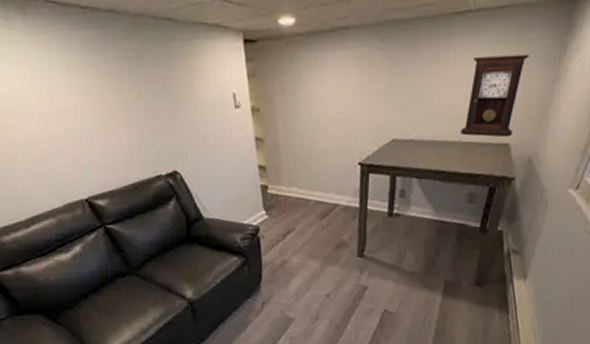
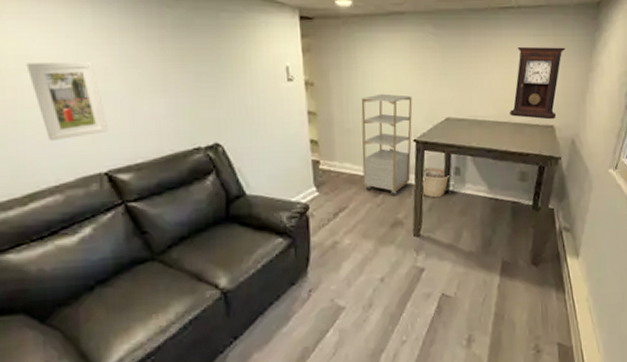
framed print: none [11,99,85,173] -> present [26,62,109,142]
shelving unit: none [306,116,358,219] -> present [361,93,413,197]
basket: none [365,190,395,221] -> present [421,167,450,198]

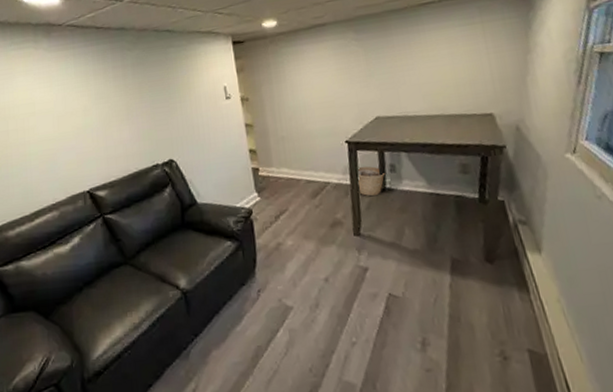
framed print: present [26,62,109,142] -> none [31,102,89,169]
shelving unit: present [361,93,413,197] -> none [292,99,346,197]
pendulum clock: present [510,47,566,120] -> none [442,32,497,109]

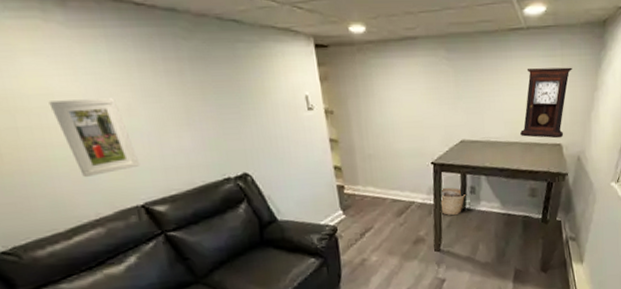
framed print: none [31,102,89,169] -> present [48,98,140,178]
pendulum clock: none [442,32,497,109] -> present [520,67,573,139]

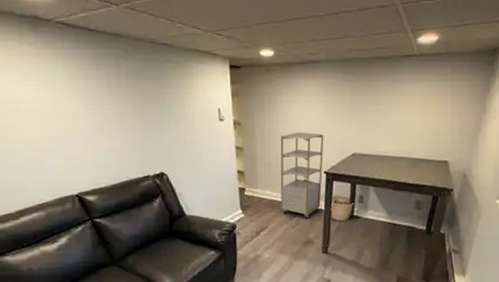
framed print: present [48,98,140,178] -> none [15,105,79,169]
shelving unit: none [380,119,430,216] -> present [280,132,324,219]
pendulum clock: present [520,67,573,139] -> none [409,91,462,156]

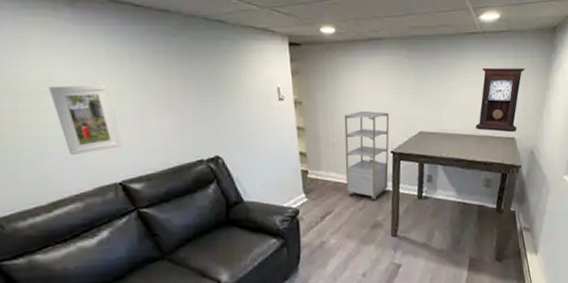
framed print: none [15,105,79,169] -> present [48,85,123,156]
basket: present [329,195,355,222] -> none [398,175,423,203]
pendulum clock: none [409,91,462,156] -> present [476,68,525,133]

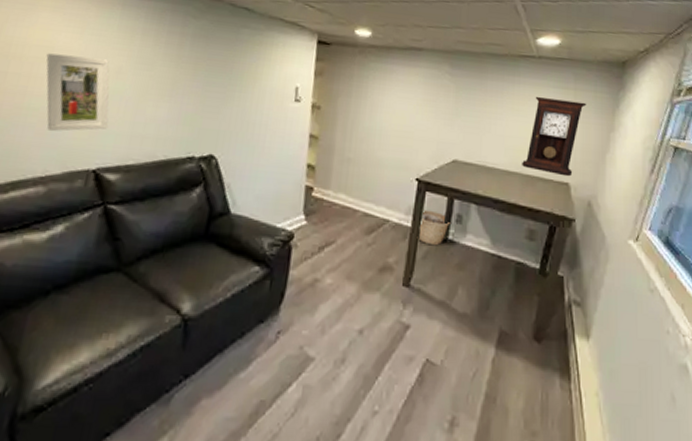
shelving unit: present [344,110,390,202] -> none [355,126,420,238]
basket: none [398,175,423,203] -> present [417,209,451,246]

